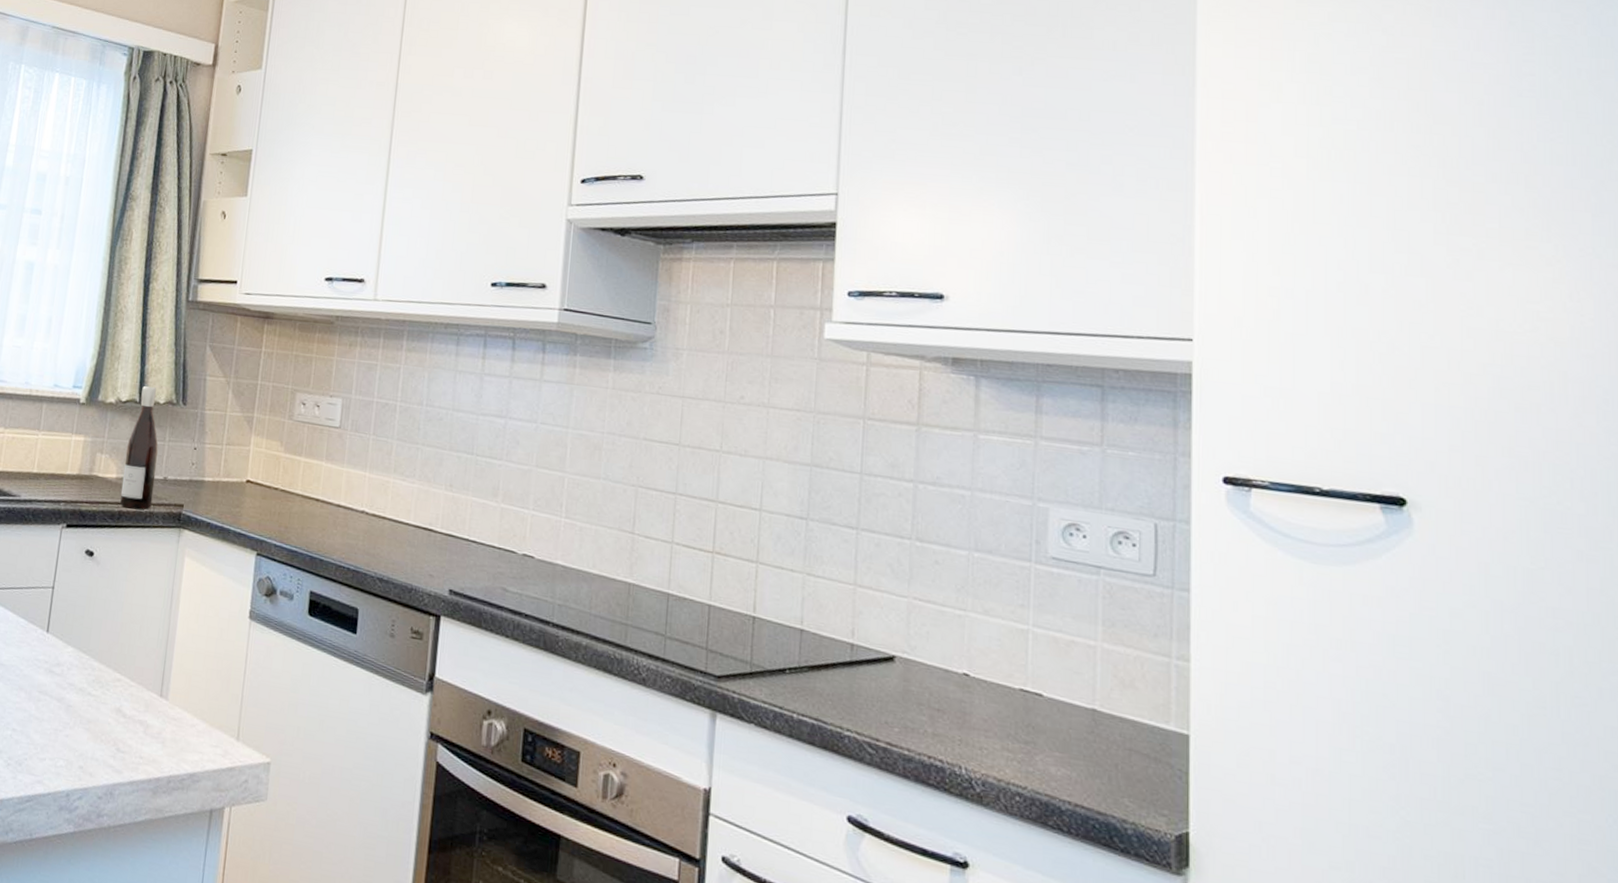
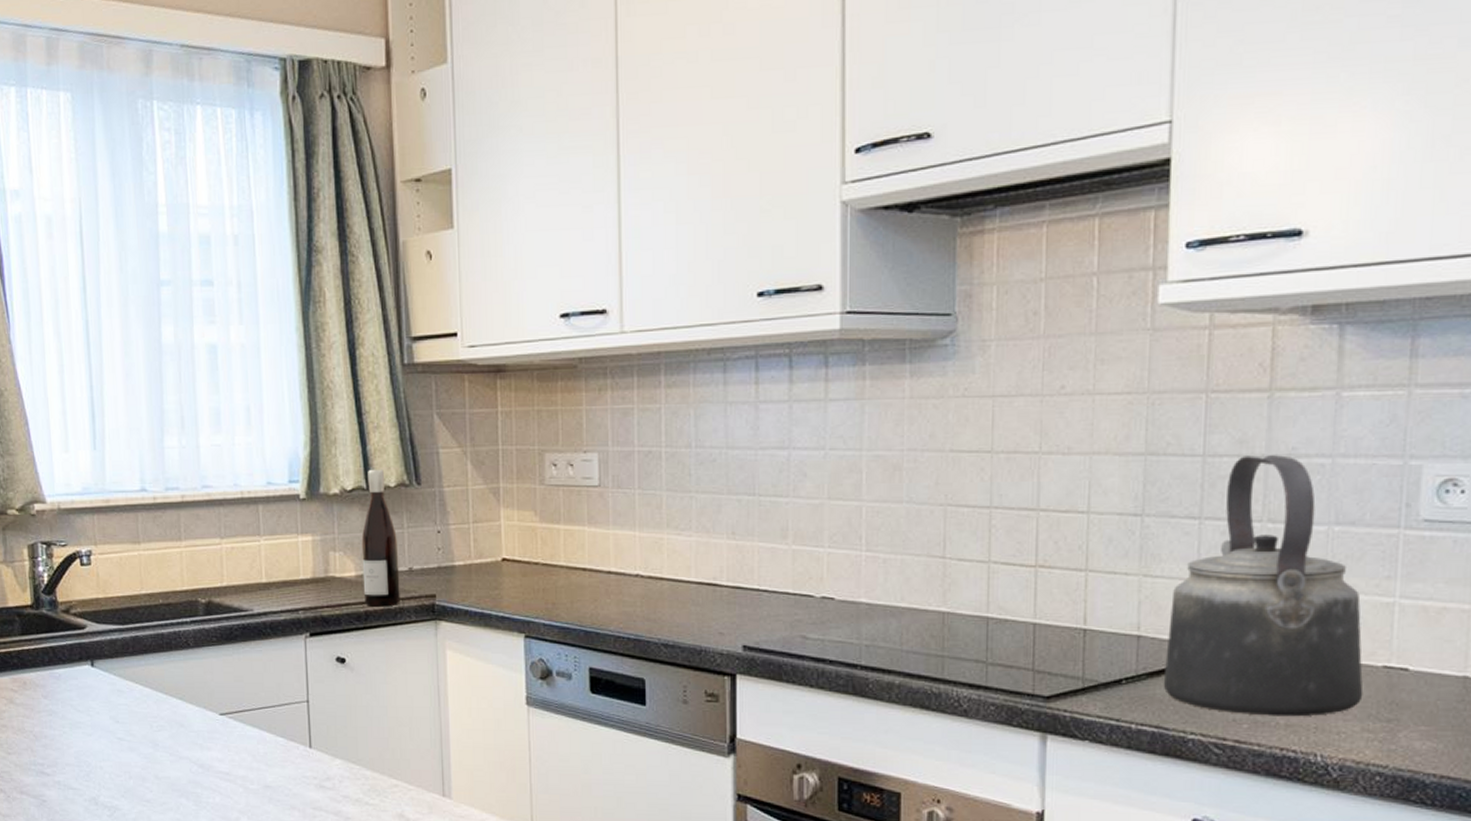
kettle: none [822,478,1003,729] -> present [1163,455,1364,717]

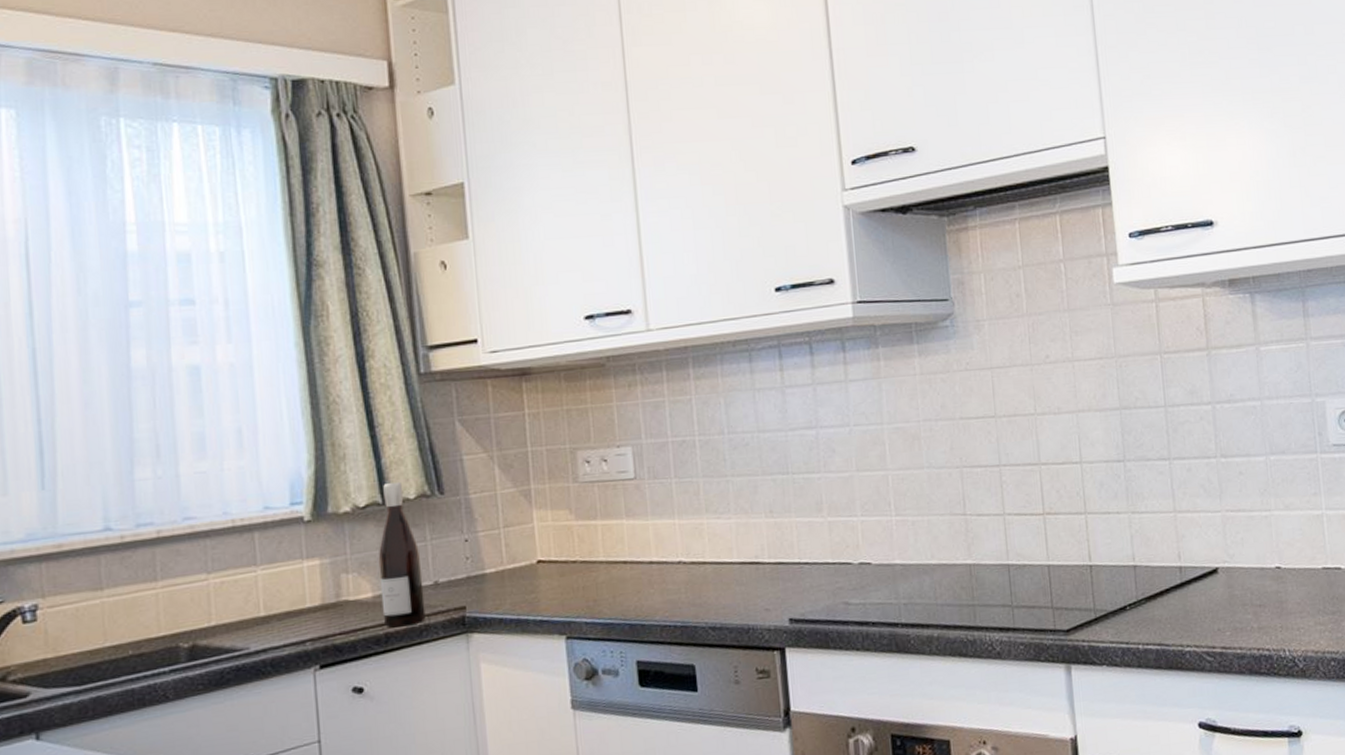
kettle: present [1163,455,1364,717] -> none [1156,401,1312,624]

